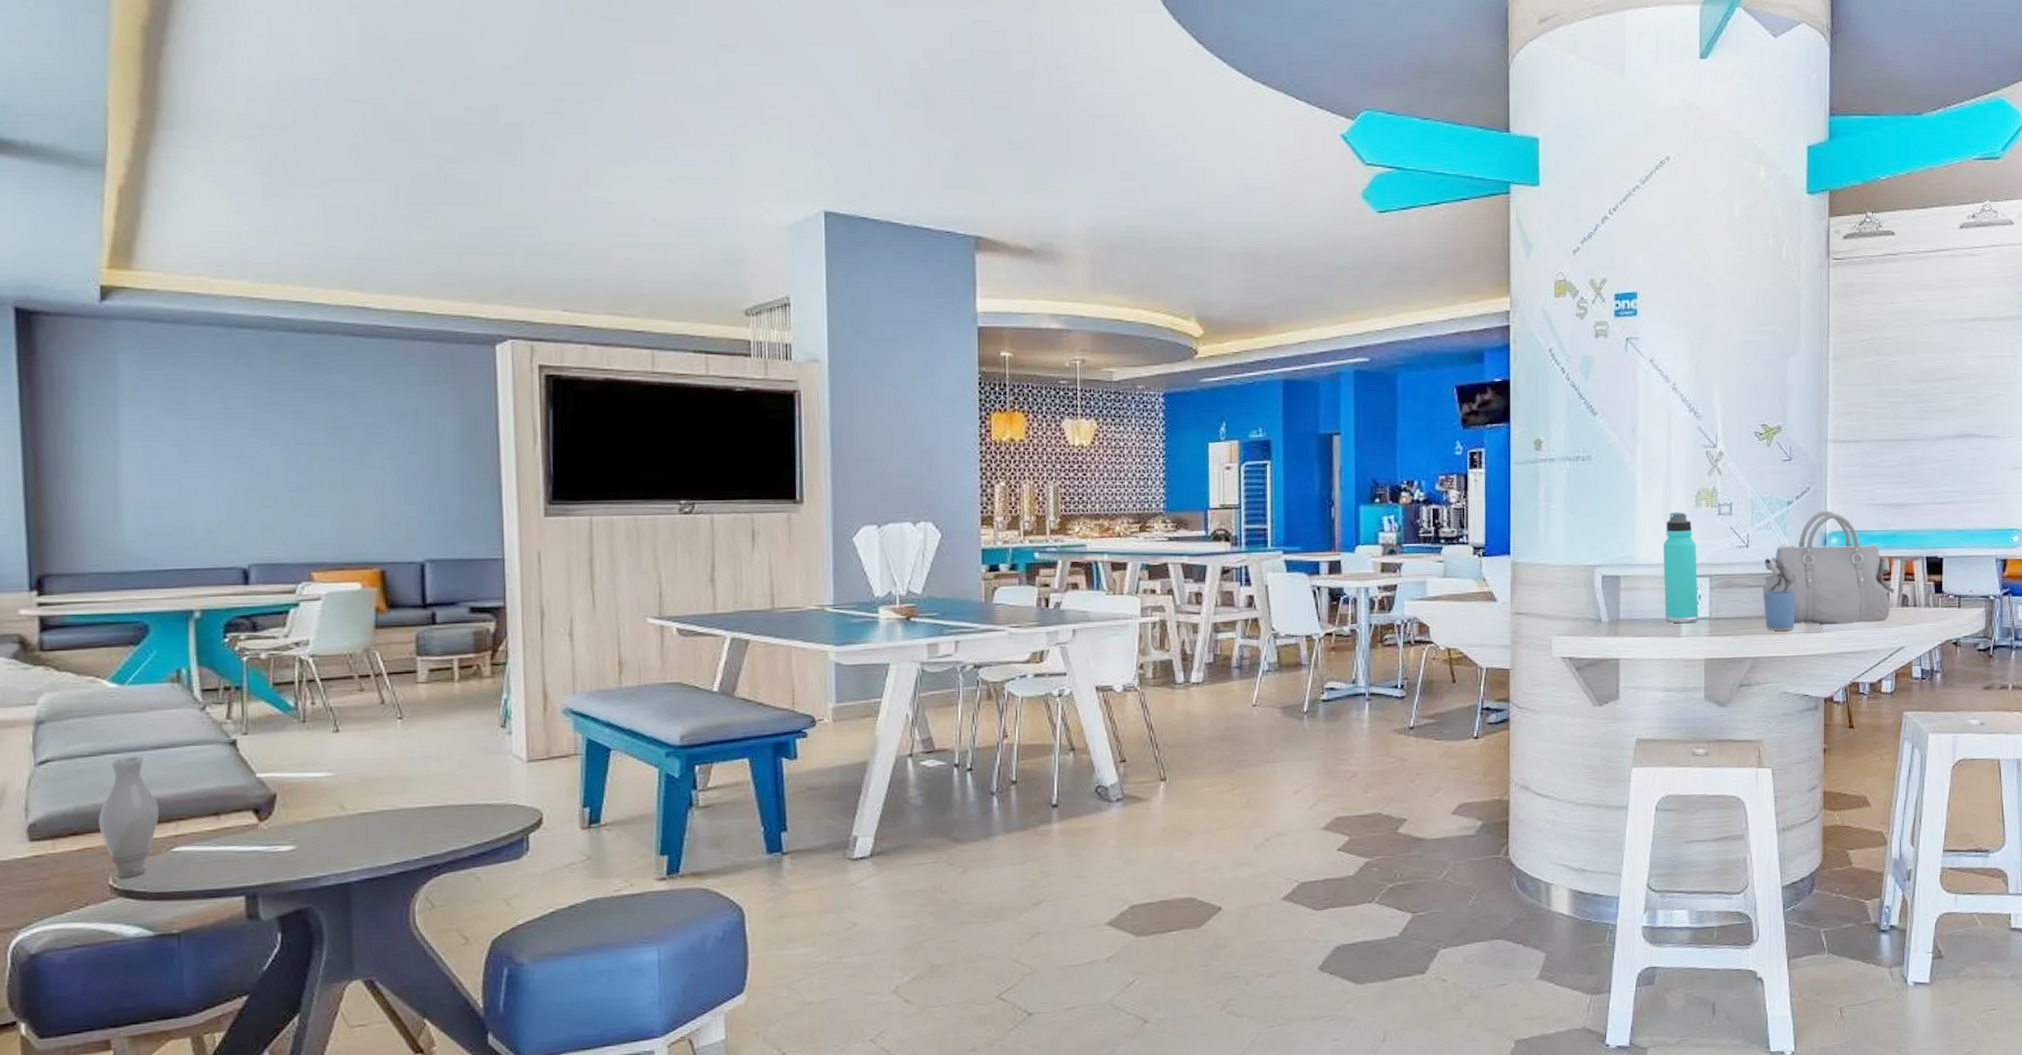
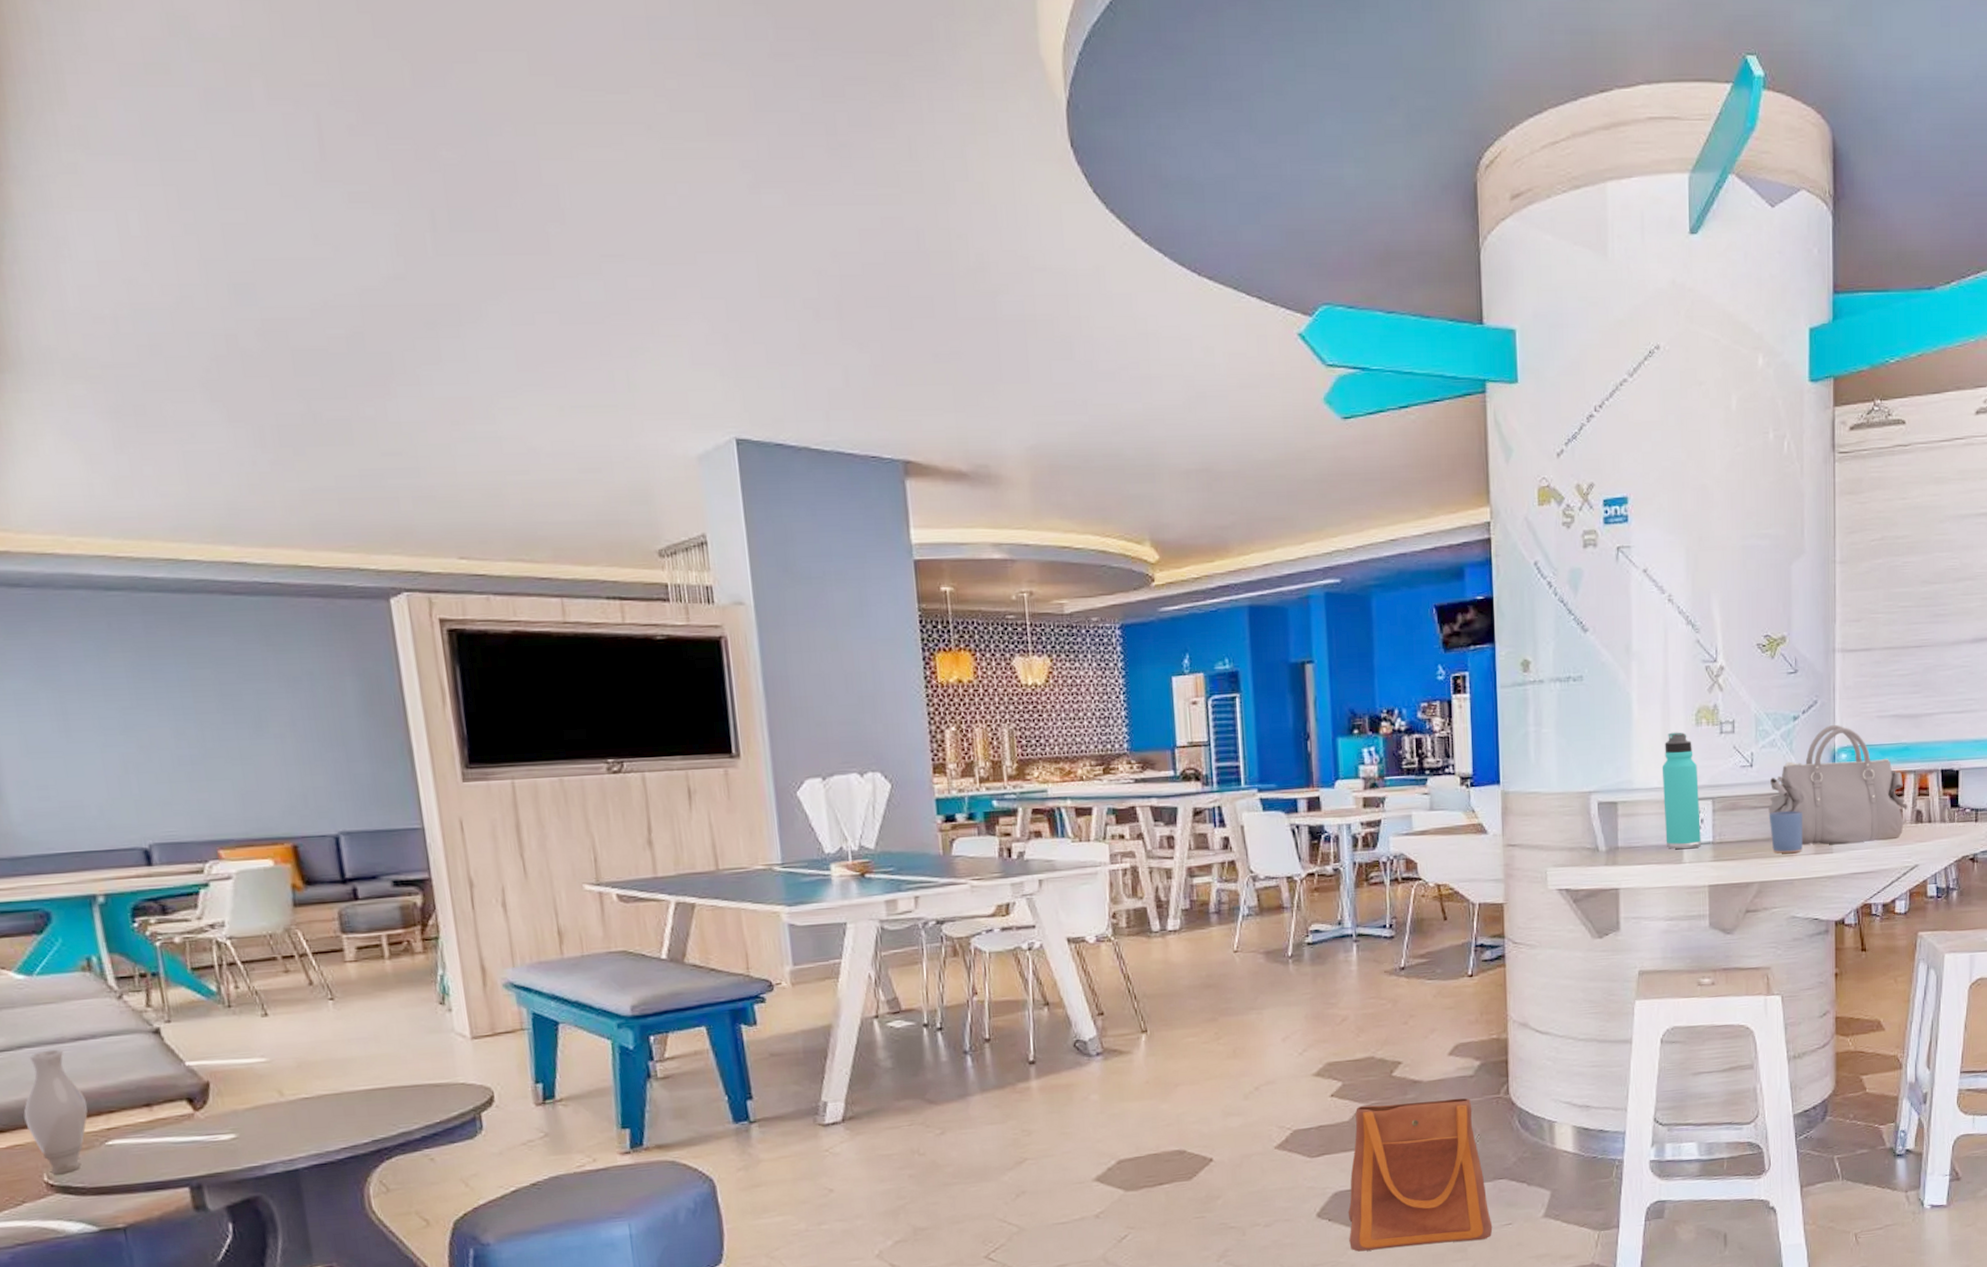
shopping bag: none [1349,857,1488,1006] -> present [1347,1098,1493,1252]

